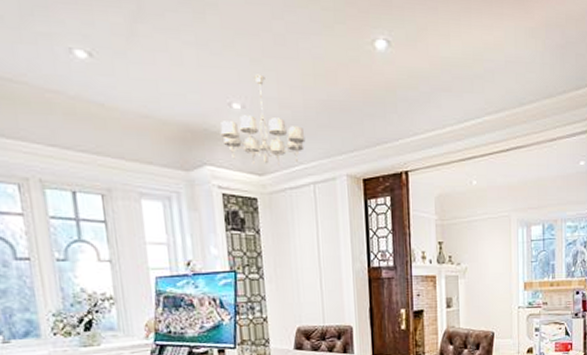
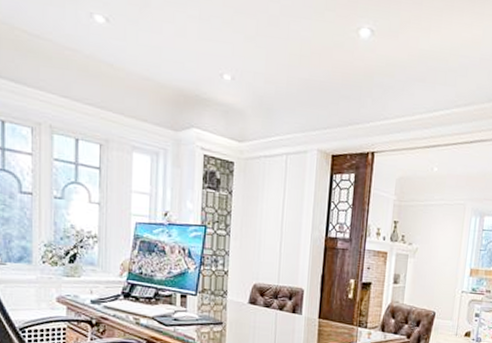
chandelier: present [220,74,306,166] -> none [209,50,285,135]

